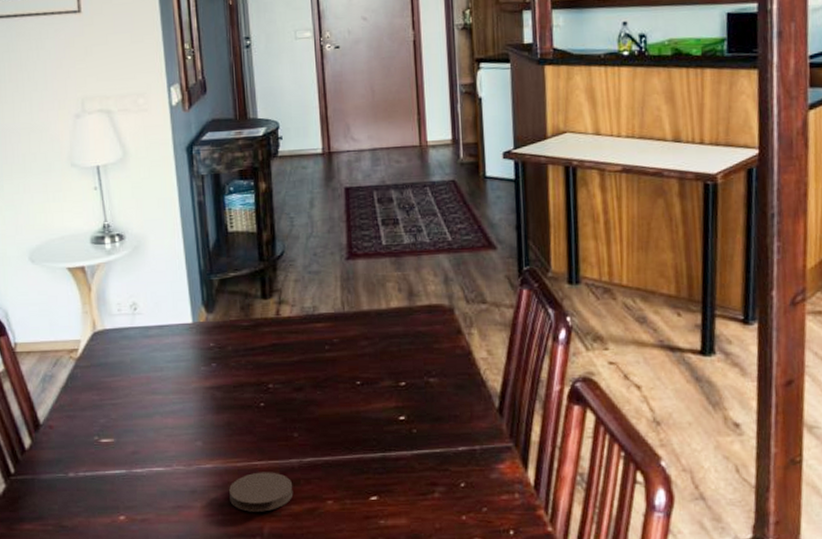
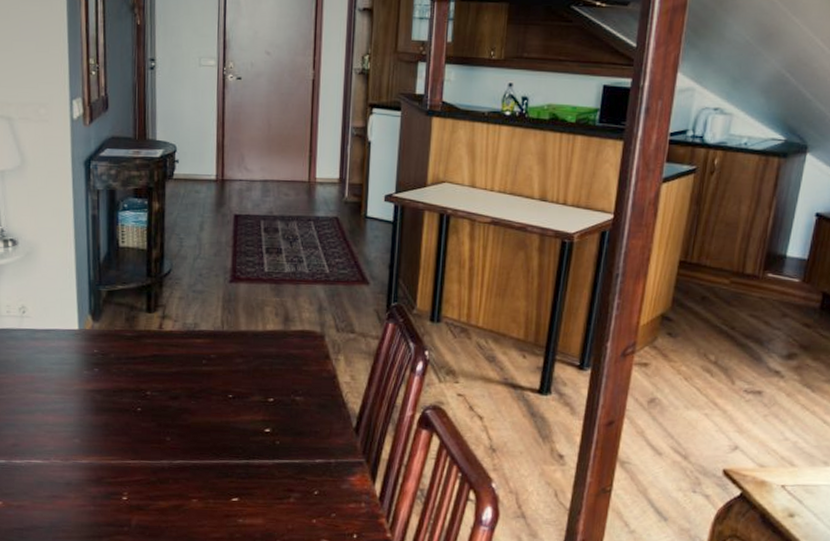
coaster: present [229,472,294,512] -> none [102,470,162,506]

